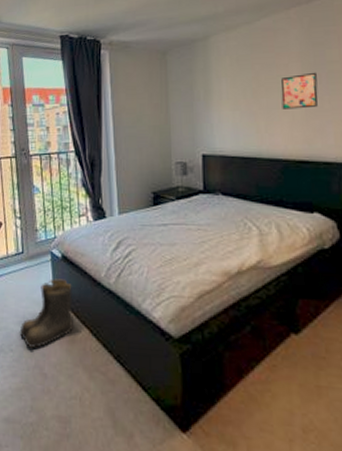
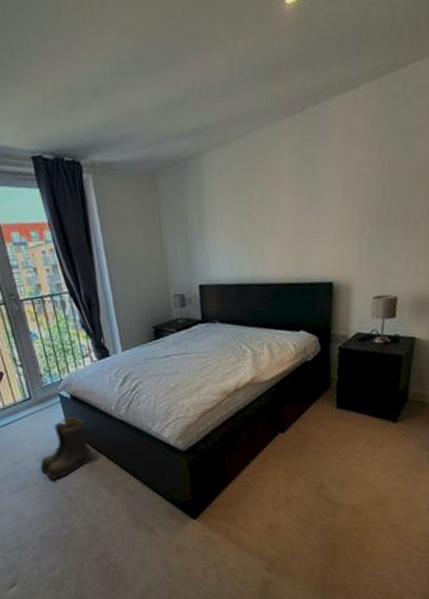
wall art: present [280,72,318,109] -> none [273,191,308,233]

